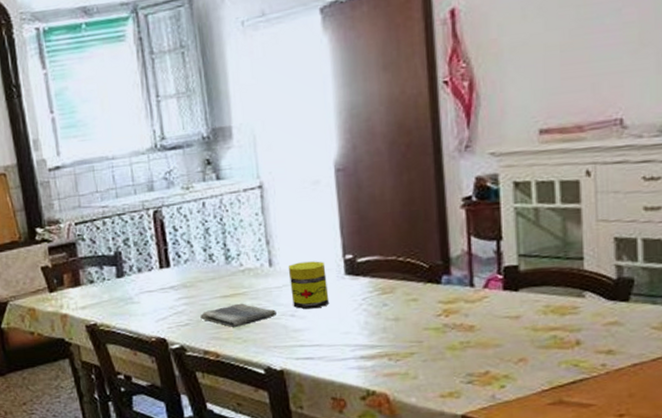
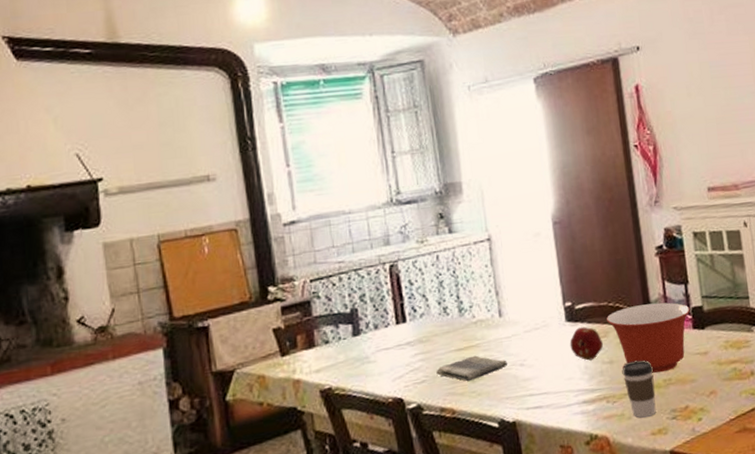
jar: present [288,261,330,310] -> none [516,309,554,358]
fruit: none [348,281,389,316] -> present [569,327,604,361]
mixing bowl: none [394,259,501,335] -> present [607,302,690,373]
coffee cup: none [409,319,449,379] -> present [622,360,656,418]

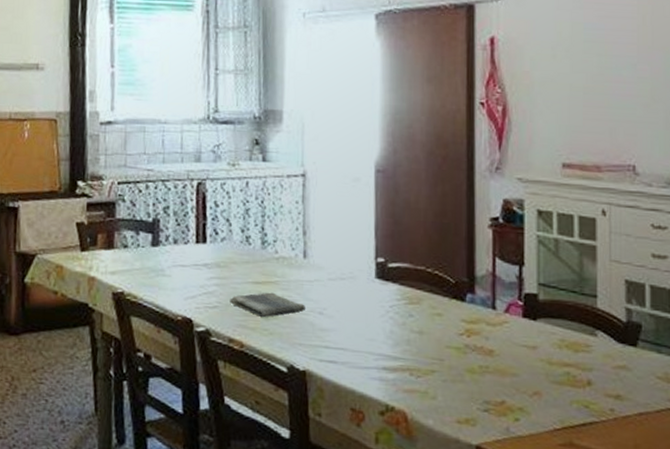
fruit: present [569,327,604,361] -> none [376,287,415,326]
mixing bowl: present [607,302,690,373] -> none [422,277,522,357]
coffee cup: present [622,360,656,418] -> none [432,337,468,402]

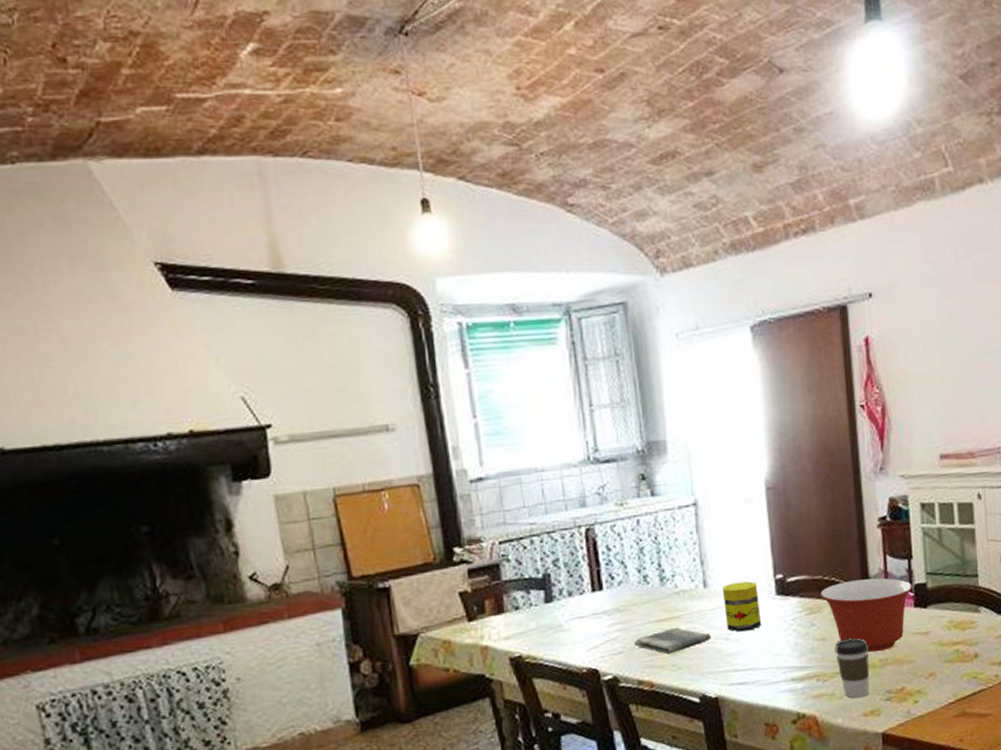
jar: none [321,258,358,310] -> present [722,581,762,632]
mixing bowl: none [422,277,522,357] -> present [821,578,912,652]
coffee cup: none [432,337,468,402] -> present [834,638,870,698]

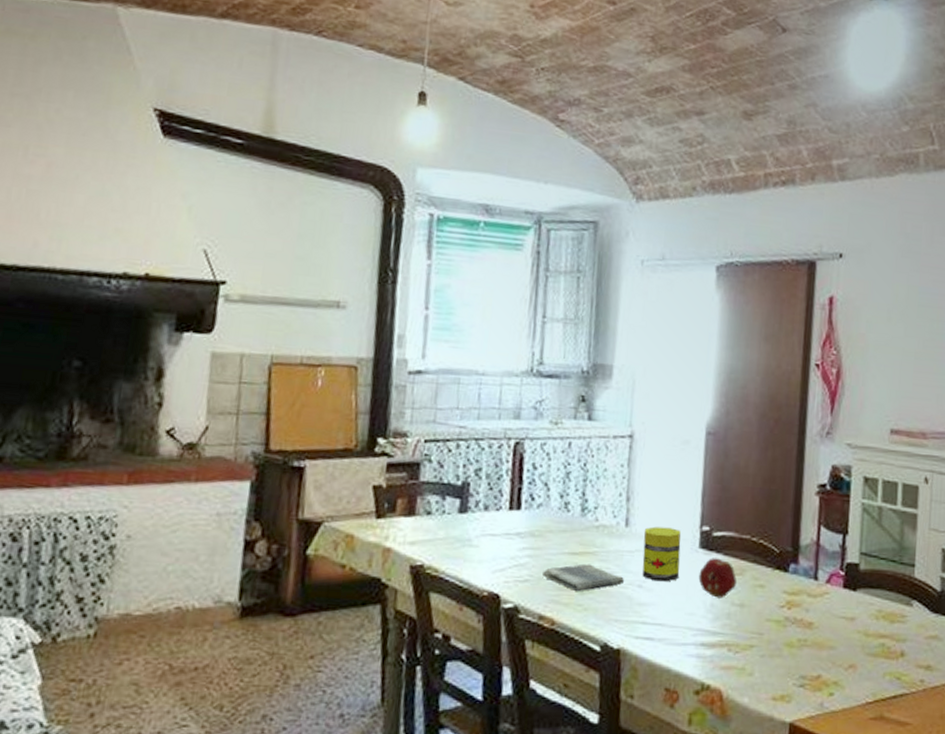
fruit: none [779,601,816,637] -> present [698,558,737,598]
mixing bowl: present [821,578,912,652] -> none [746,546,844,630]
coffee cup: present [834,638,870,698] -> none [752,609,788,678]

